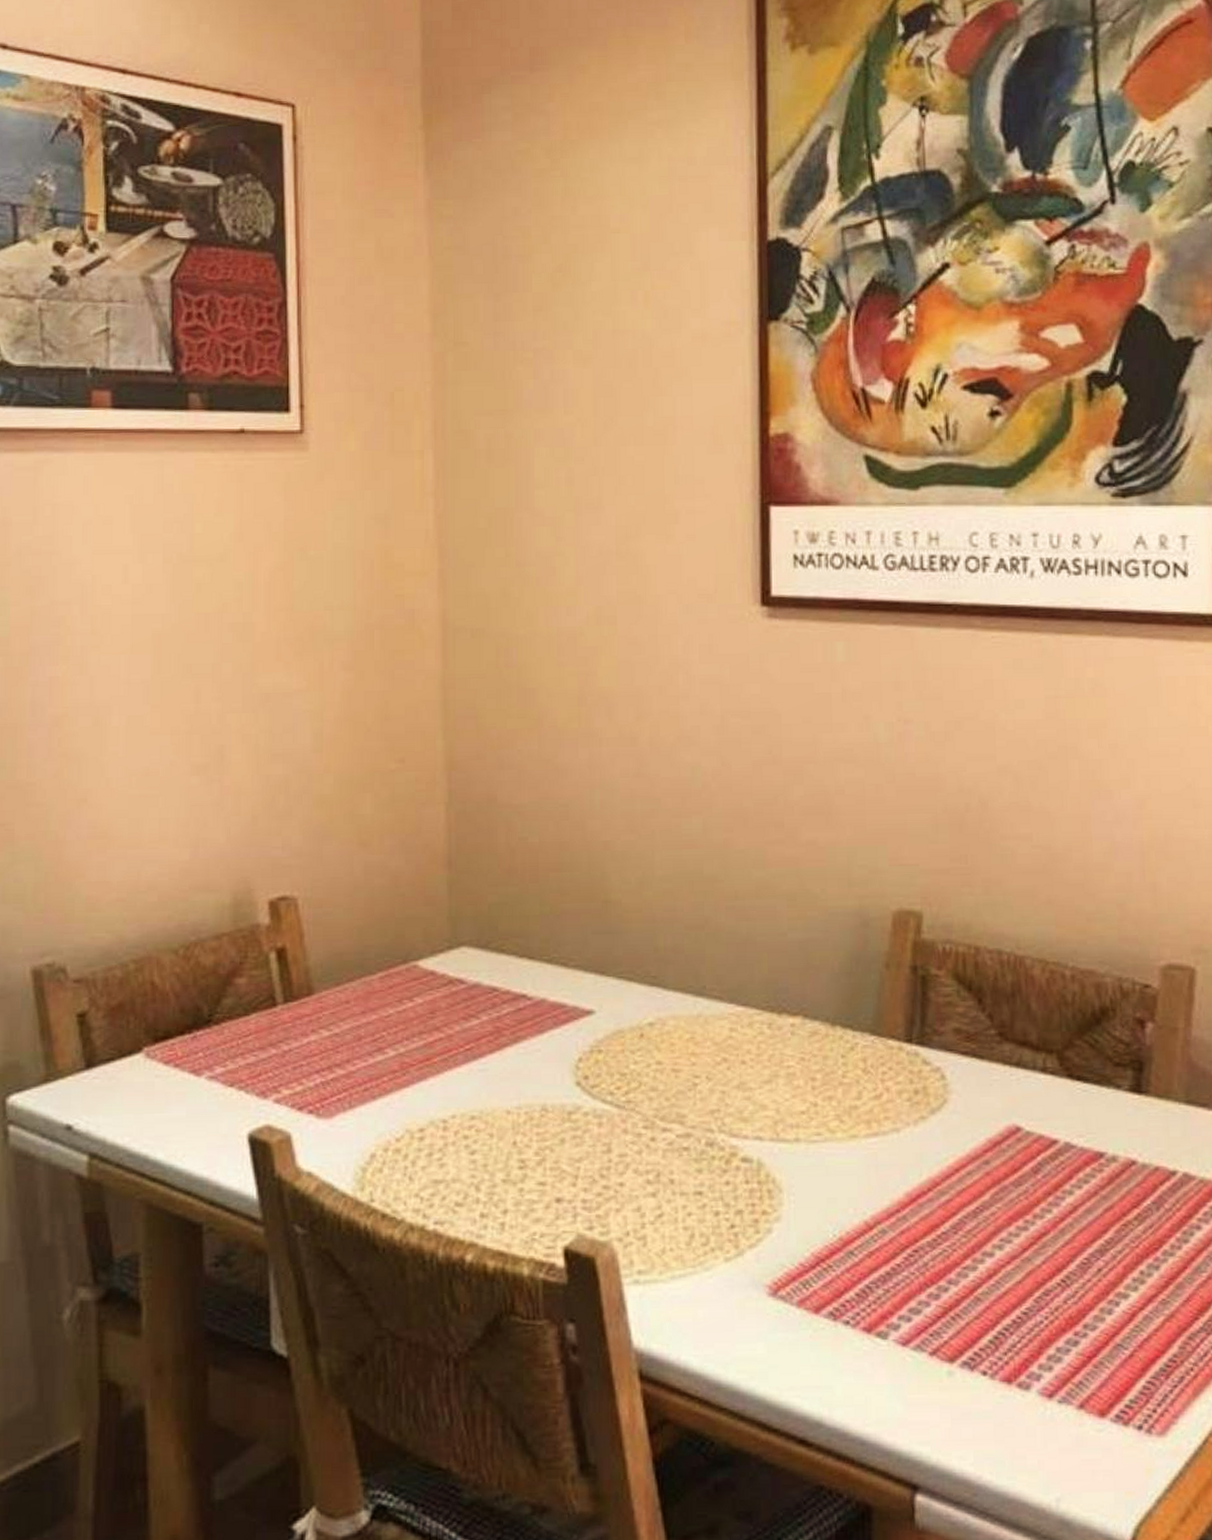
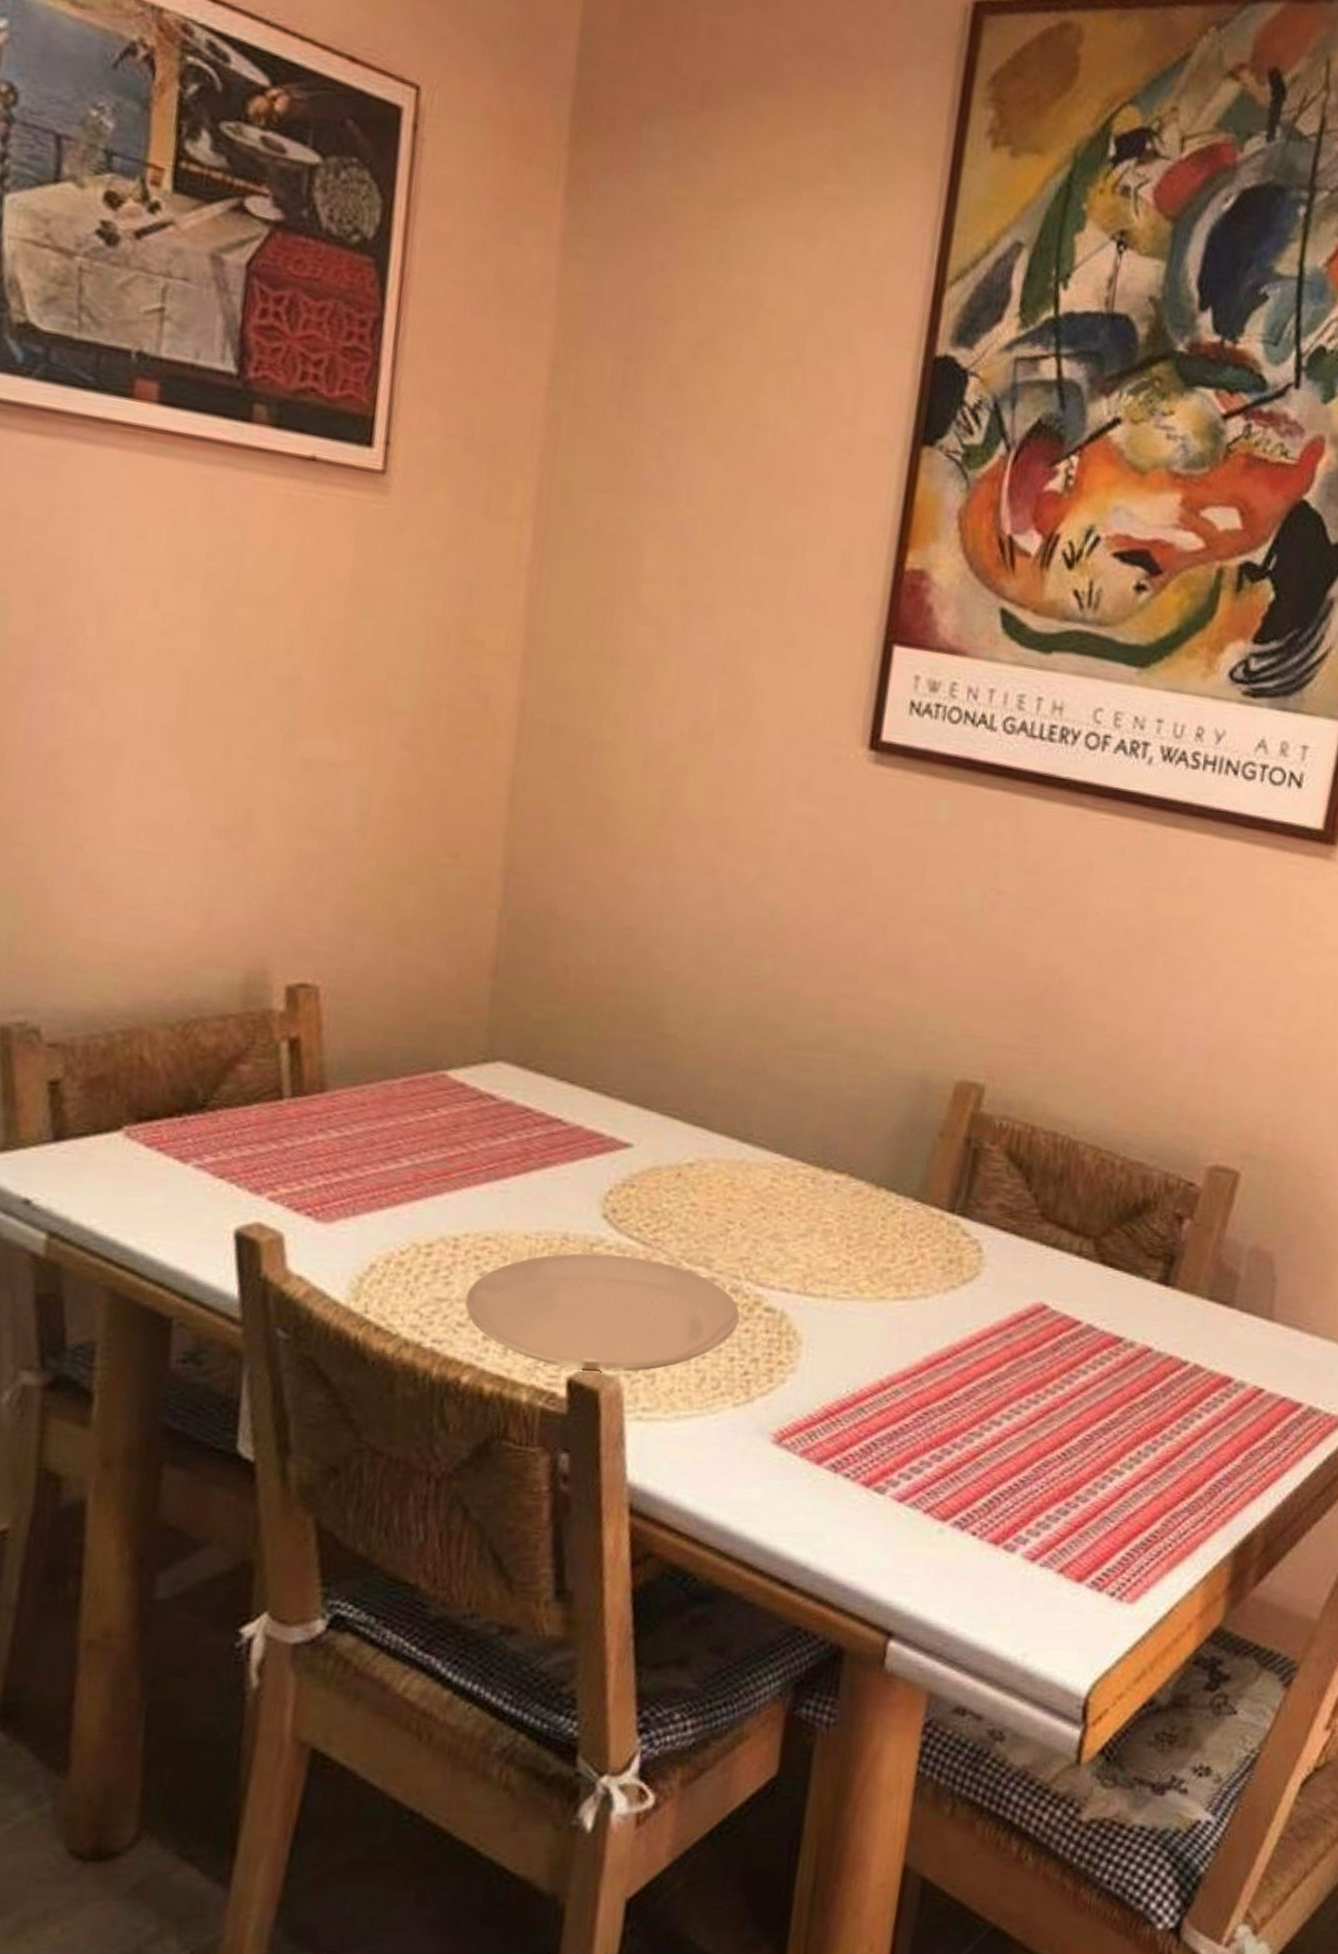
plate: none [460,1121,718,1238] -> present [465,1253,740,1372]

